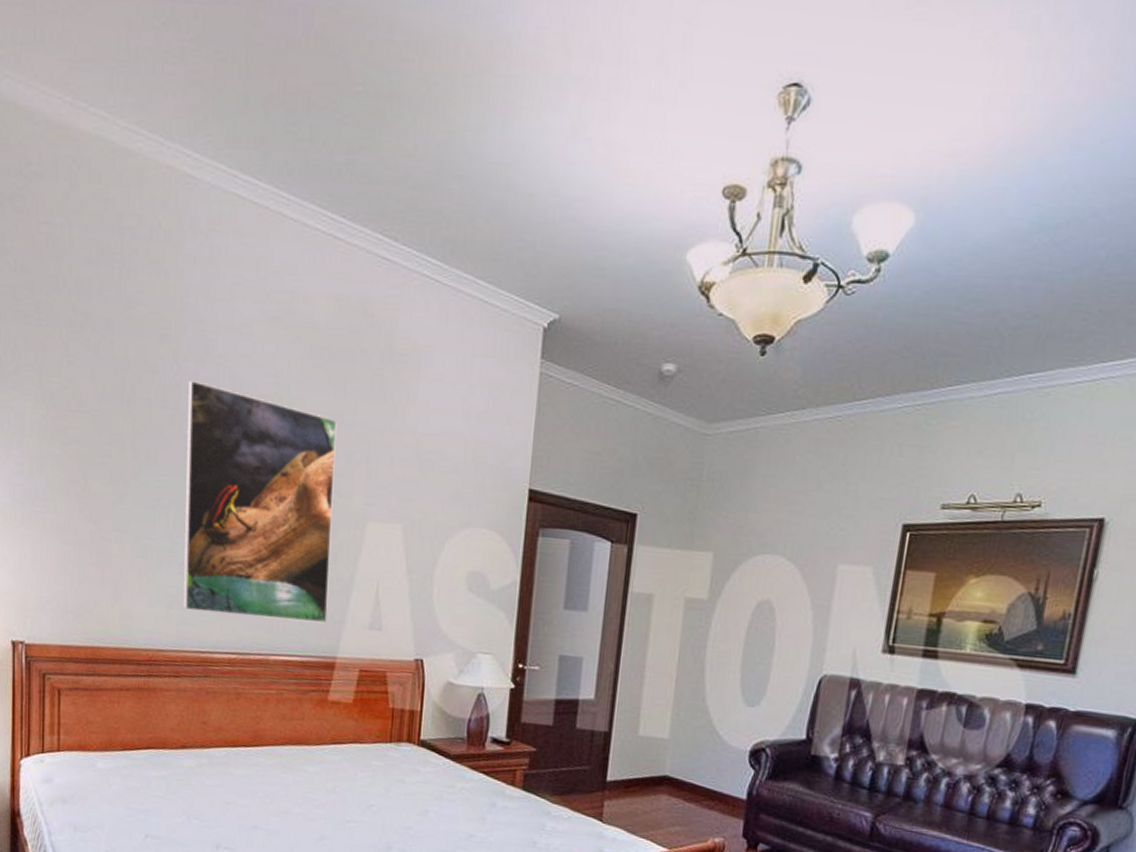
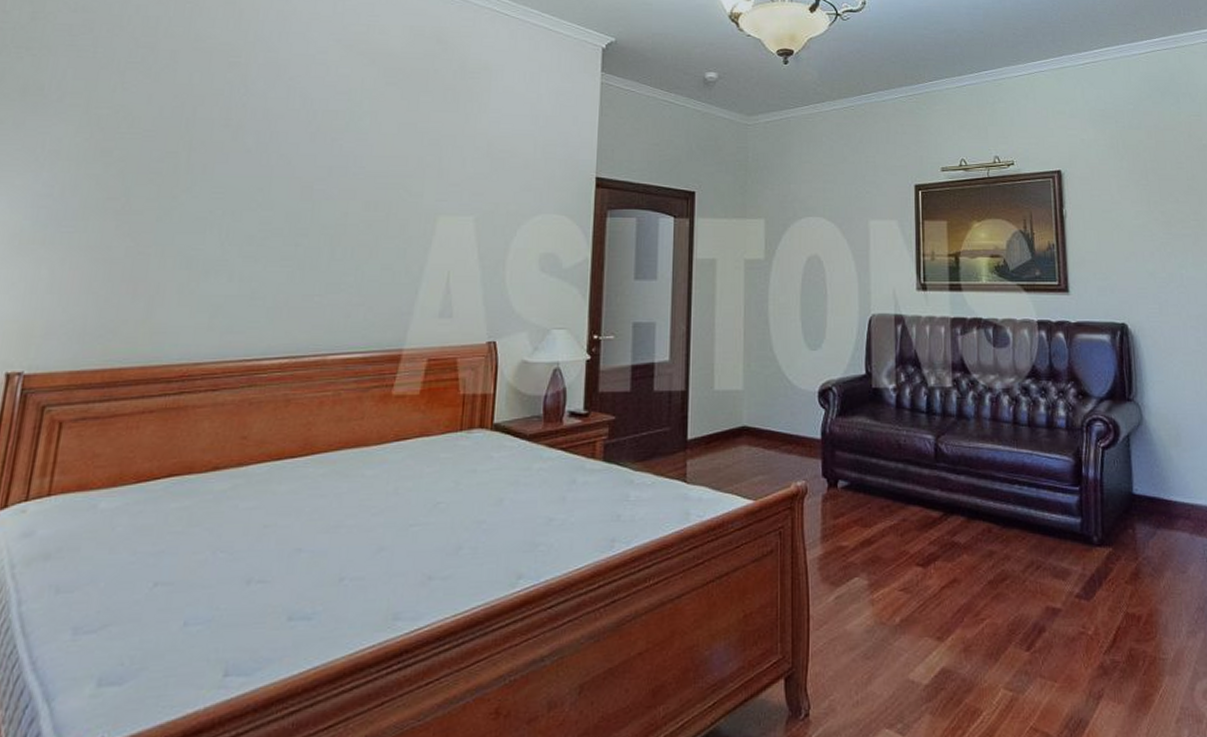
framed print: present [183,379,337,624] -> none [230,99,410,317]

